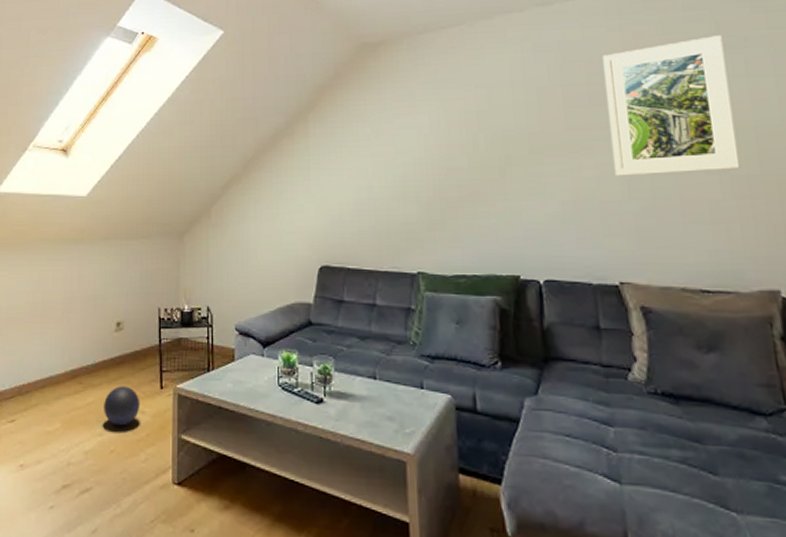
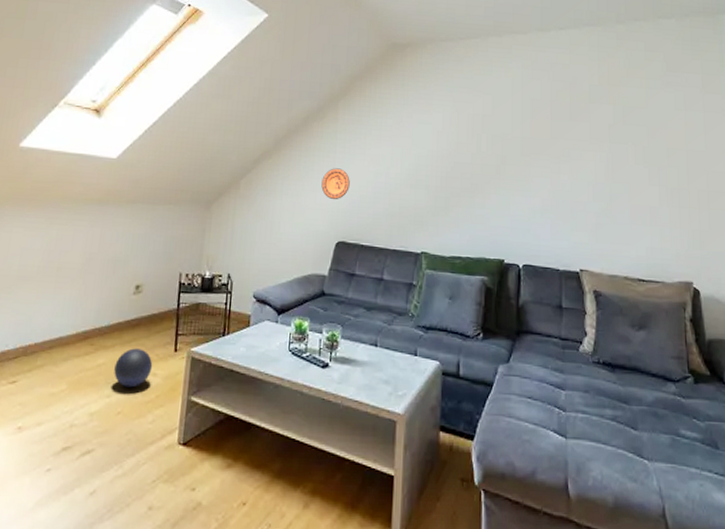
decorative plate: none [297,187,329,222] -> present [321,168,350,200]
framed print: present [603,35,741,176] -> none [583,74,674,183]

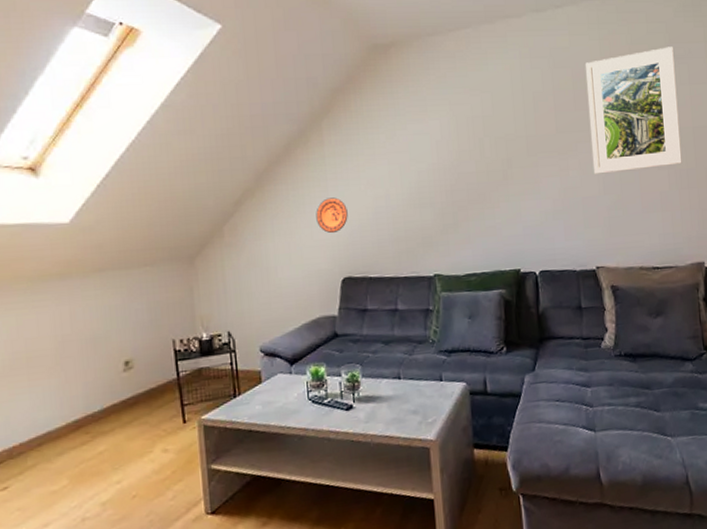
ball: present [114,348,153,388] -> none [118,427,162,470]
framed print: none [583,74,674,183] -> present [586,46,682,175]

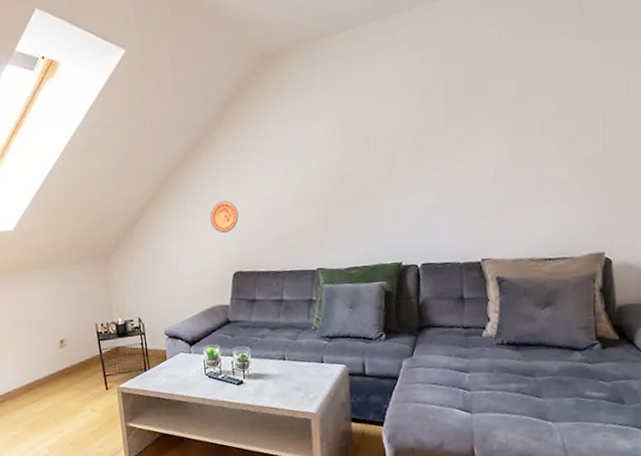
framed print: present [586,46,682,175] -> none [481,23,587,167]

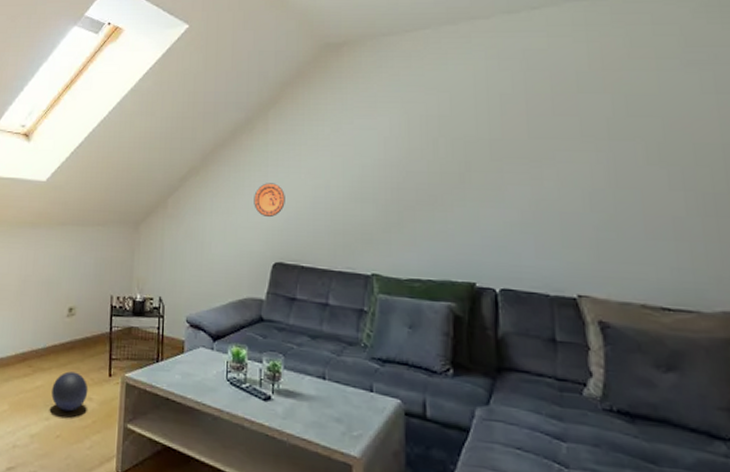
ball: none [59,391,91,424] -> present [51,371,88,412]

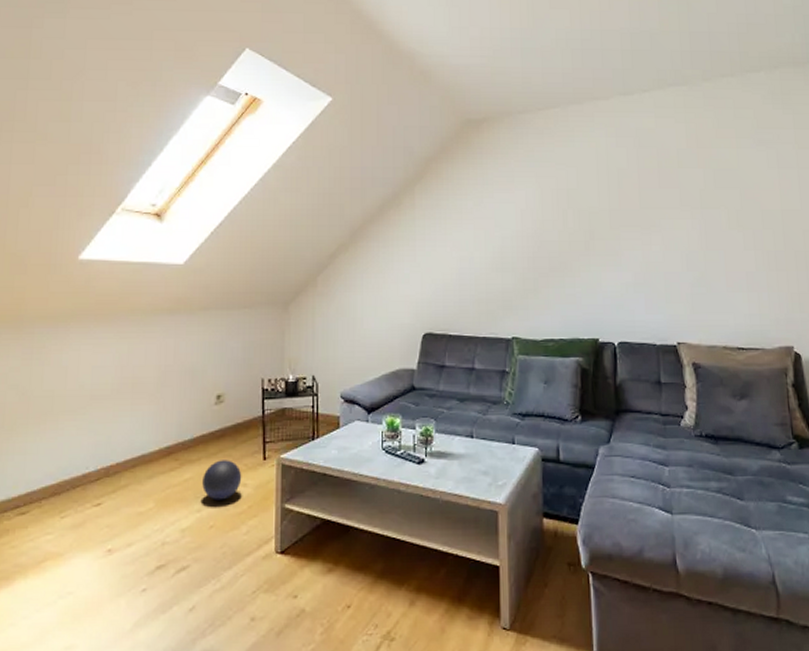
decorative plate: present [254,183,285,218] -> none [403,257,433,291]

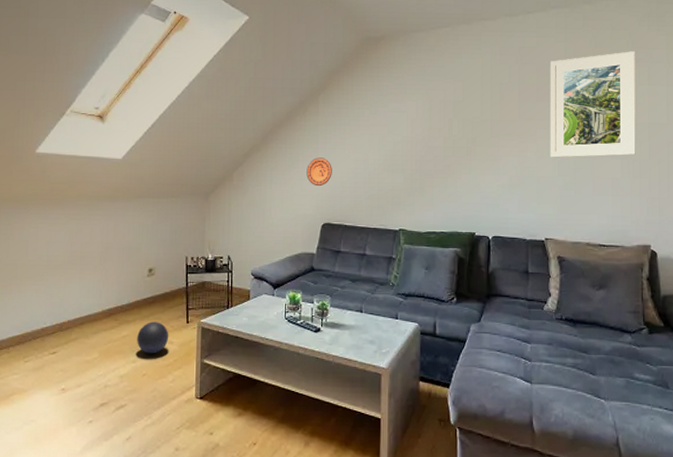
decorative plate: none [403,257,433,291] -> present [306,157,332,187]
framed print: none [671,132,770,251] -> present [549,51,636,158]

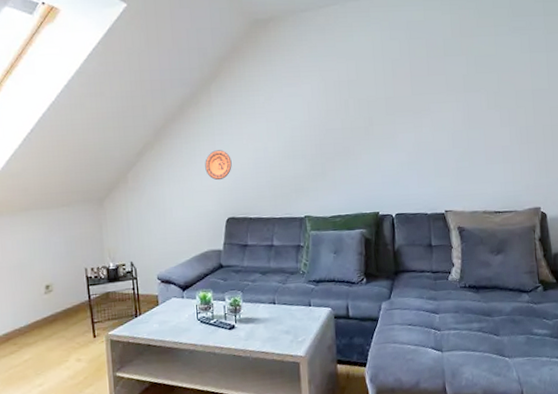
ball: present [137,322,169,354] -> none [40,340,76,375]
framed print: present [549,51,636,158] -> none [438,20,522,131]

